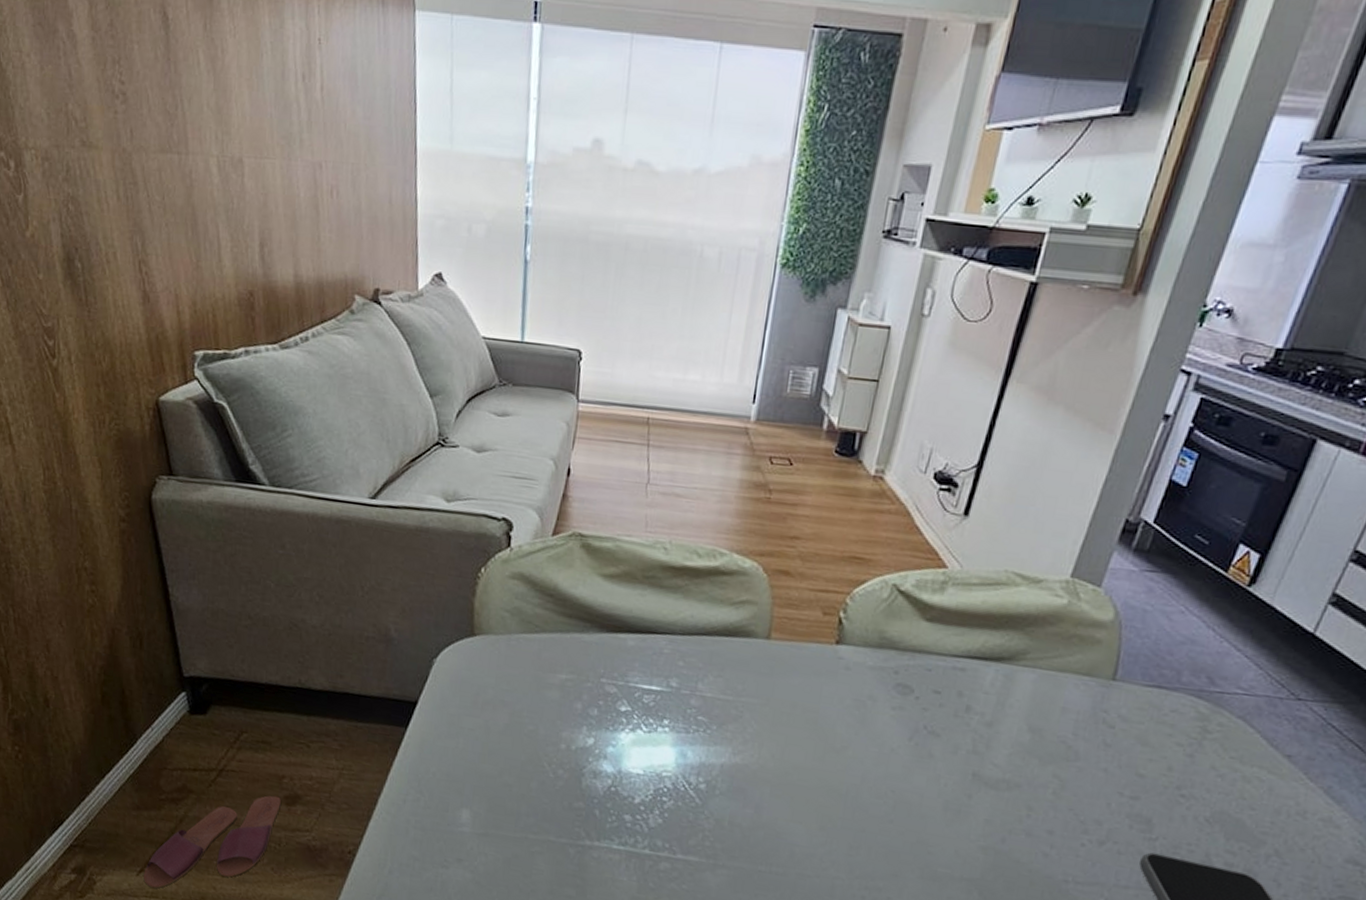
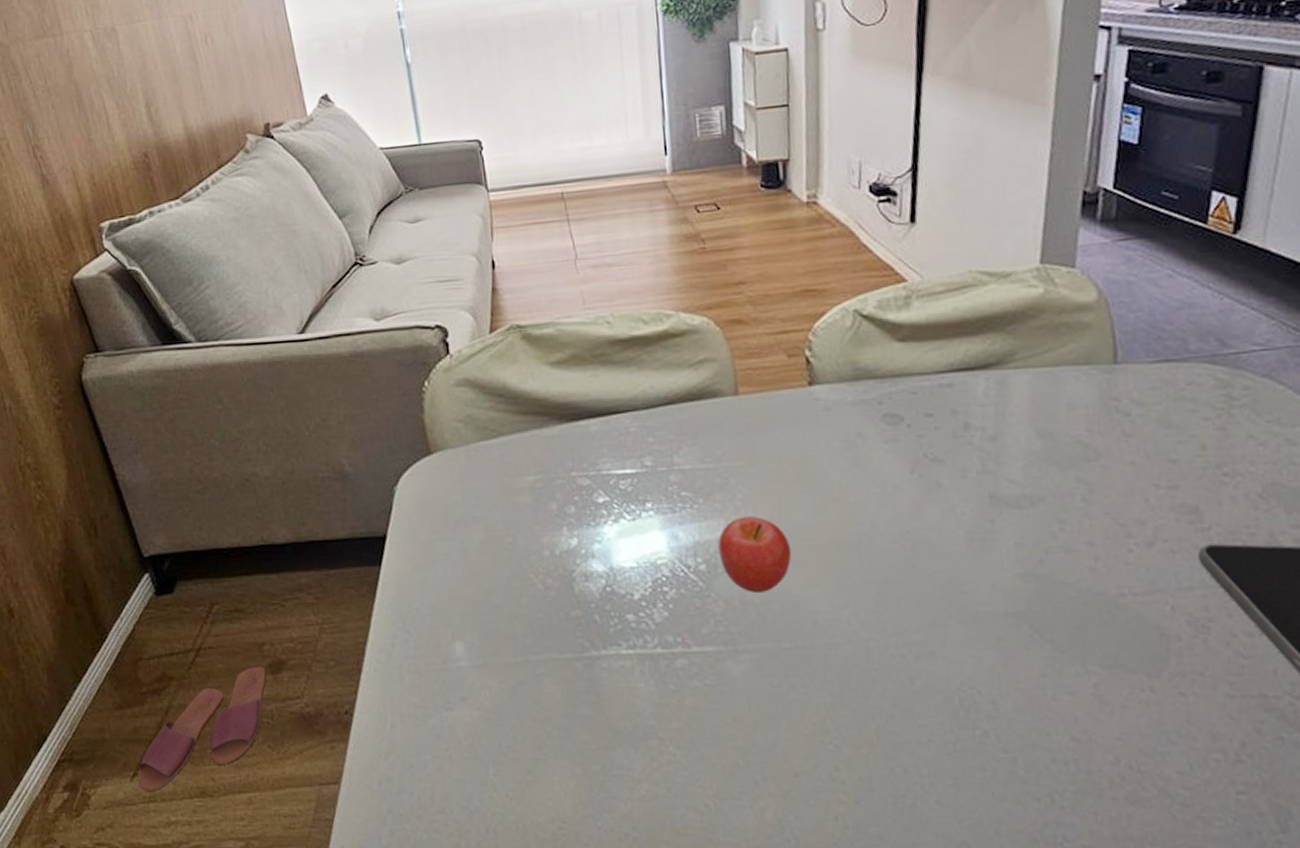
fruit: none [719,749,786,819] -> present [718,516,792,592]

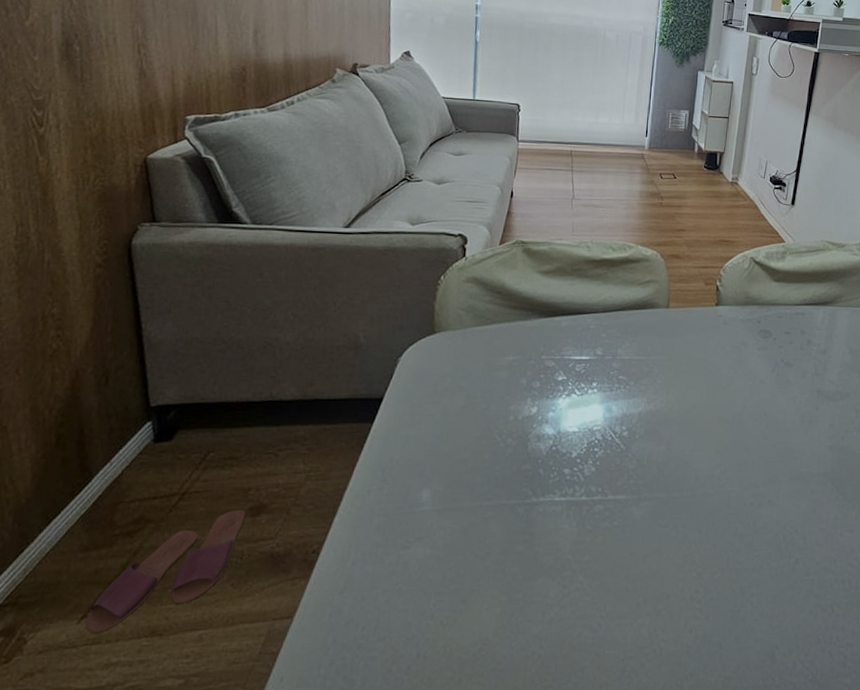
fruit: present [718,516,792,592] -> none [638,397,689,454]

